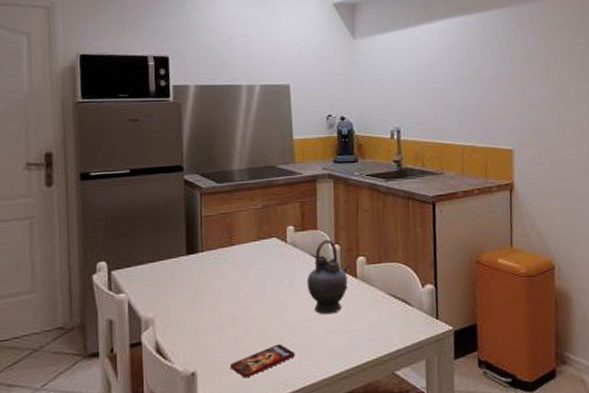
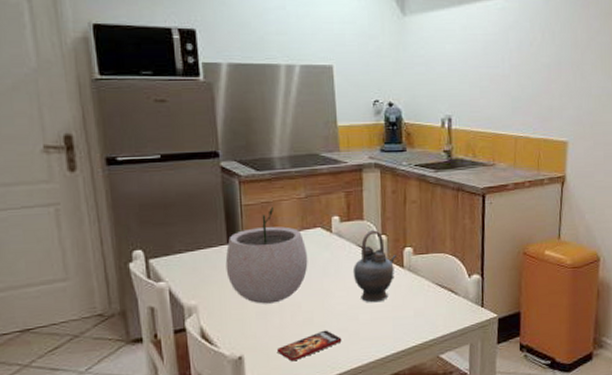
plant pot: none [184,218,263,317] -> present [225,207,308,304]

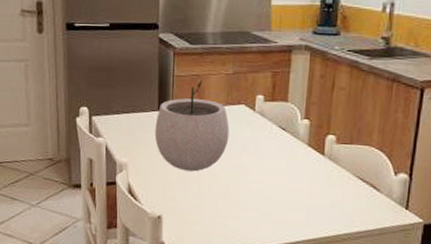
smartphone: present [276,330,342,362] -> none [192,205,254,230]
teapot: present [352,230,398,303] -> none [271,113,319,187]

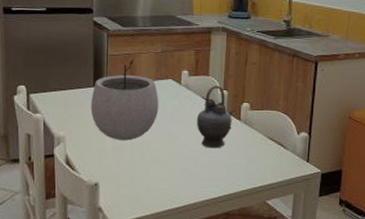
teapot: none [271,113,319,187] -> present [196,85,236,149]

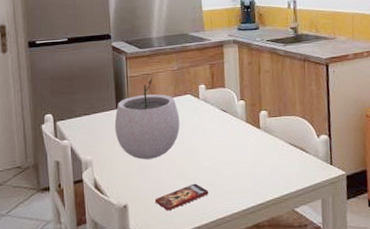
smartphone: none [126,168,182,192] -> present [154,183,209,211]
teapot: present [196,85,236,149] -> none [217,96,255,160]

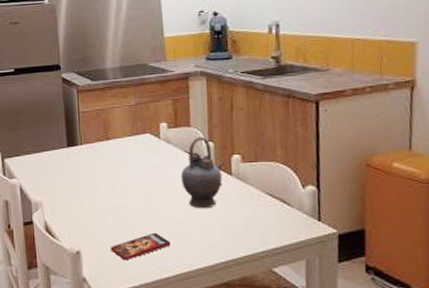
plant pot: present [114,78,180,160] -> none [65,114,138,204]
teapot: none [217,96,255,160] -> present [180,137,225,209]

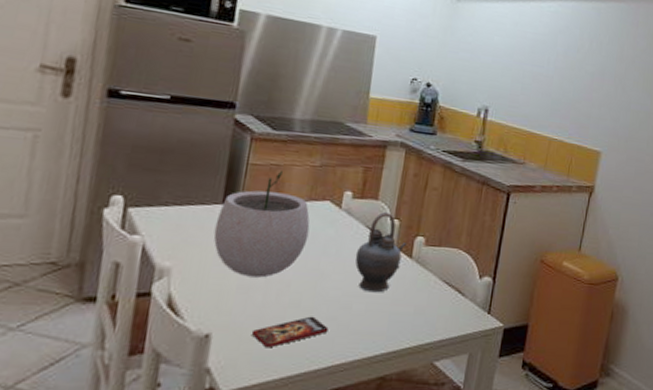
plant pot: none [65,114,138,204] -> present [213,171,310,278]

